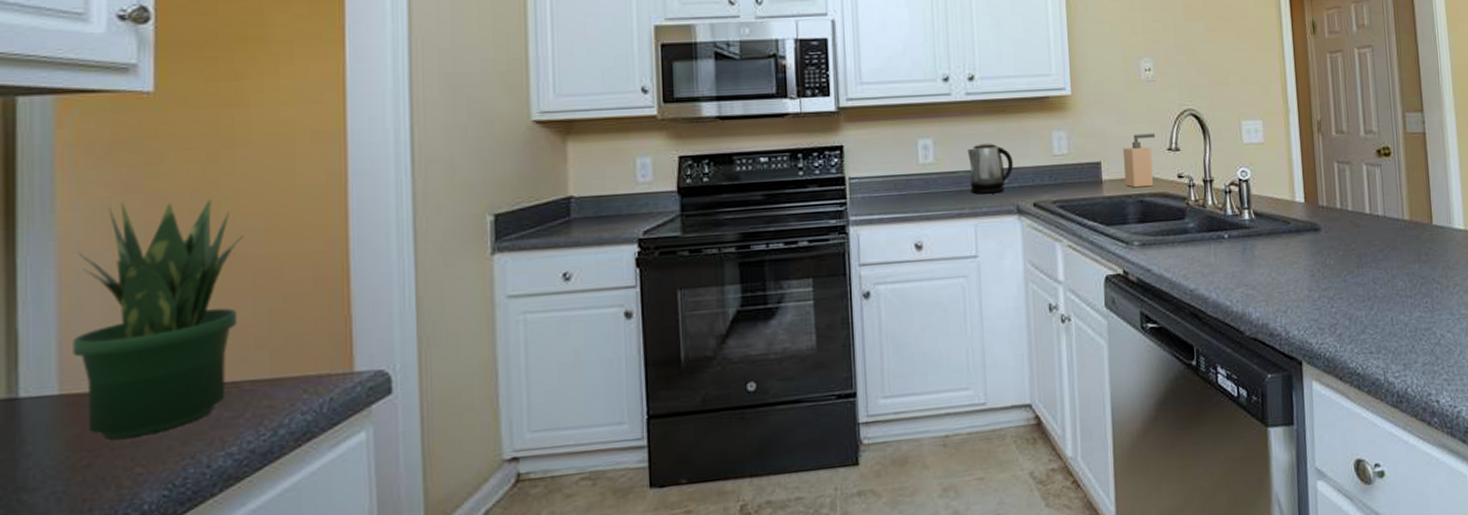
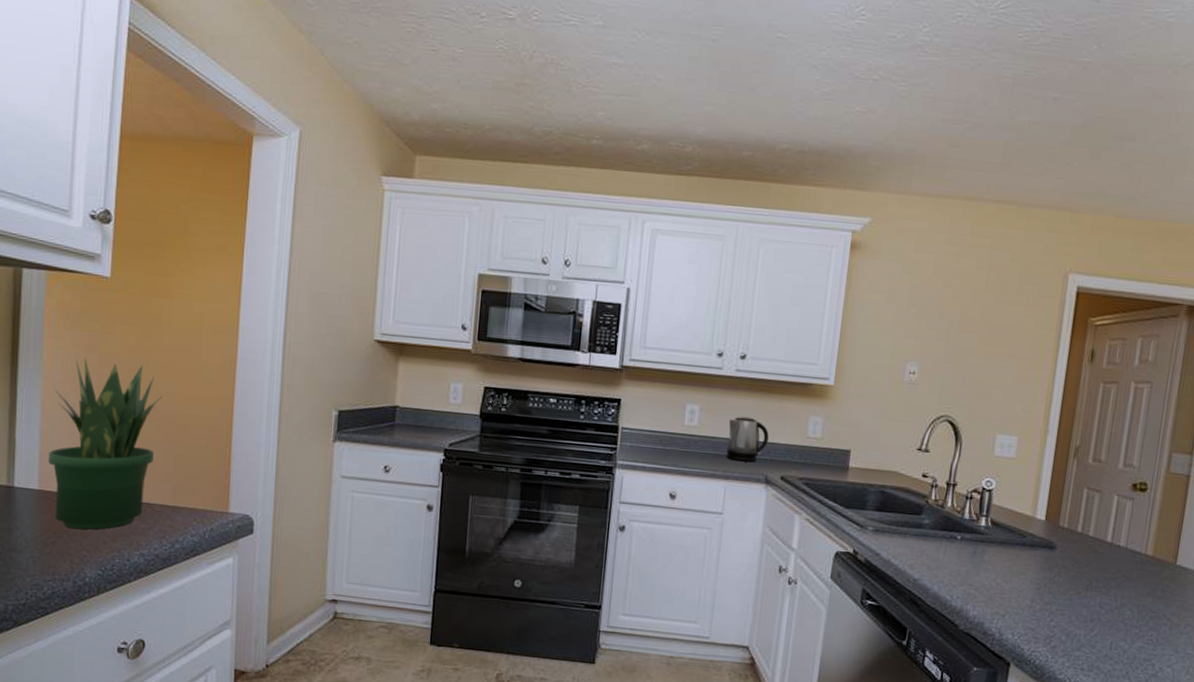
soap dispenser: present [1122,133,1156,188] -> none [870,430,909,481]

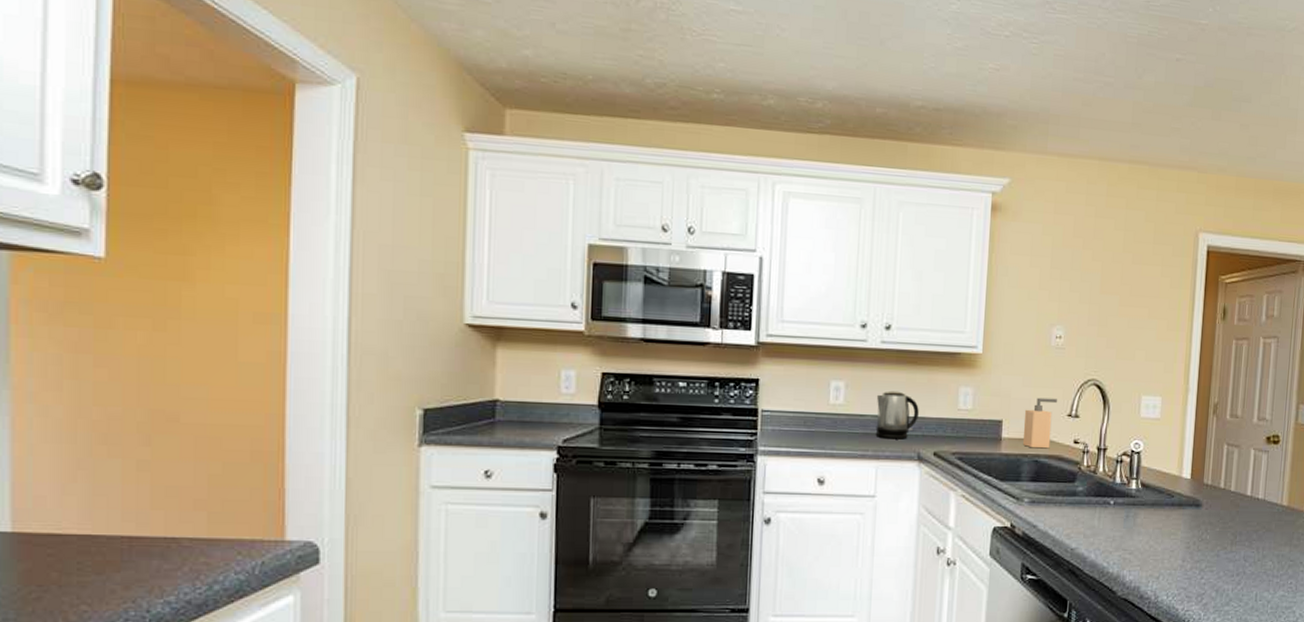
planter: present [48,358,163,530] -> none [25,360,187,579]
soap dispenser: none [870,430,909,481] -> present [1023,397,1058,449]

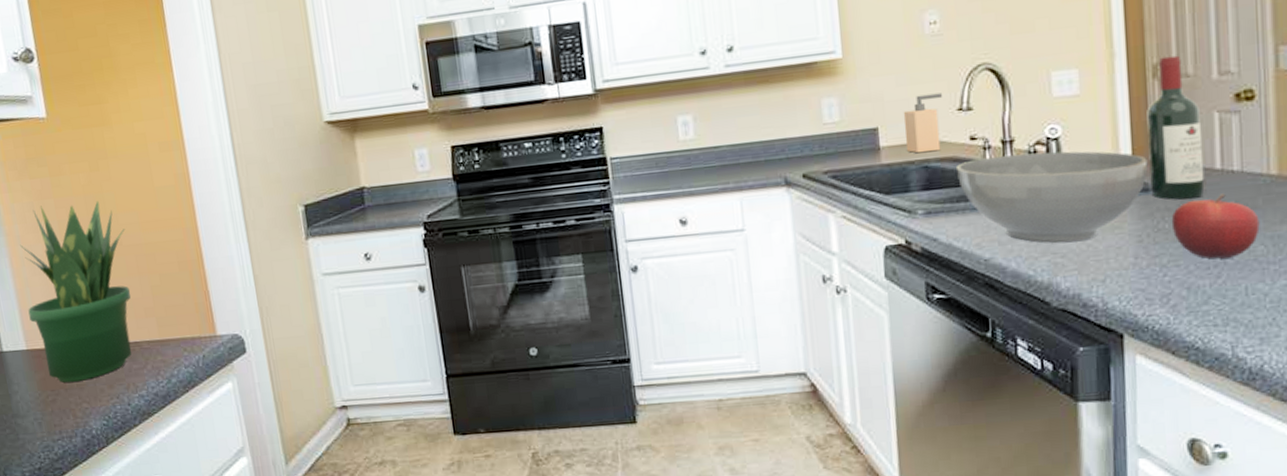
planter: none [25,360,187,579] -> present [20,200,132,383]
kettle: present [875,390,919,440] -> none [728,115,779,168]
bowl: none [1059,460,1201,542] -> present [955,151,1148,243]
wine bottle: none [1200,398,1242,517] -> present [1146,55,1205,200]
fruit: none [1211,516,1271,569] -> present [1171,193,1260,259]

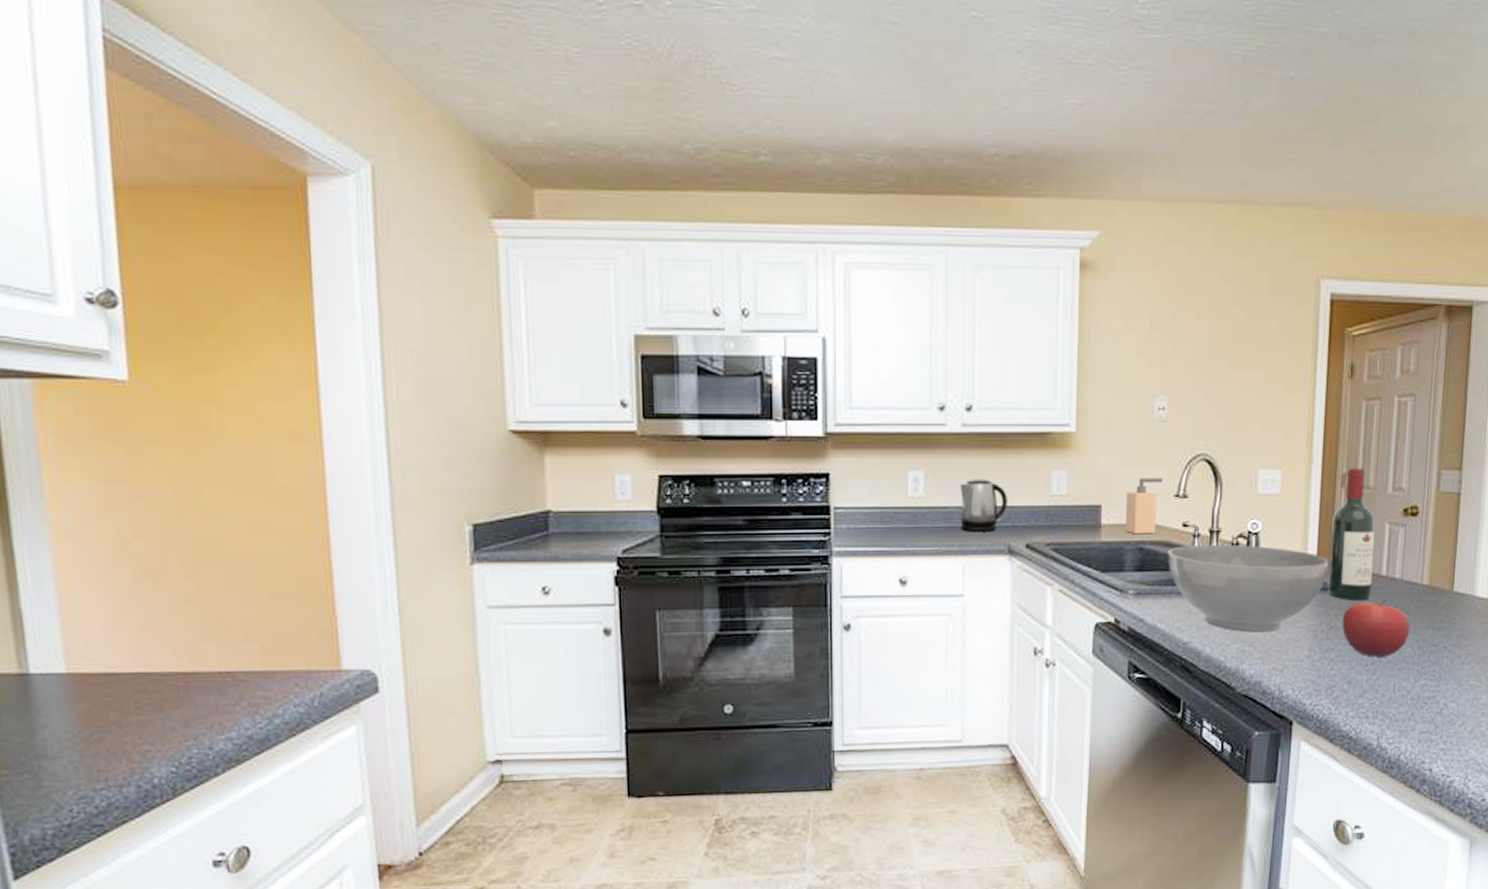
planter: present [20,200,132,383] -> none [70,491,228,718]
kettle: none [728,115,779,168] -> present [959,478,1007,532]

